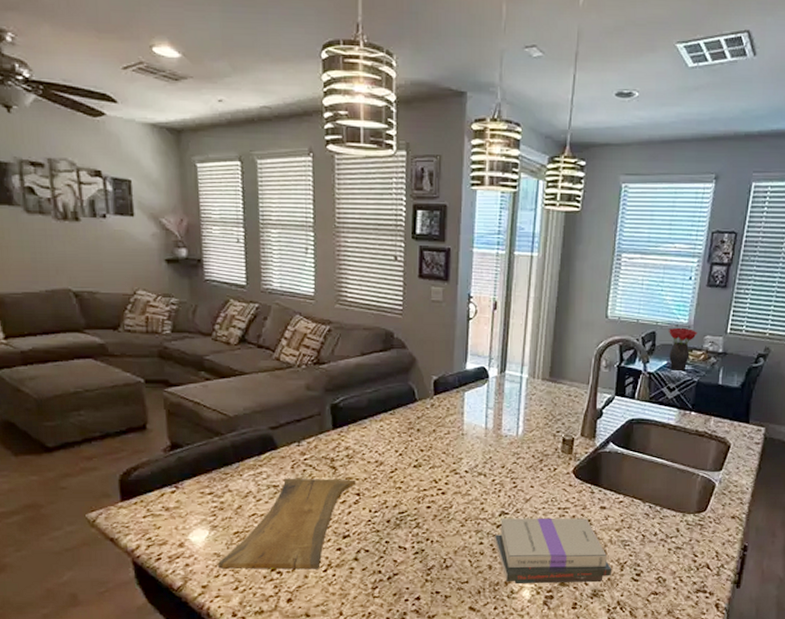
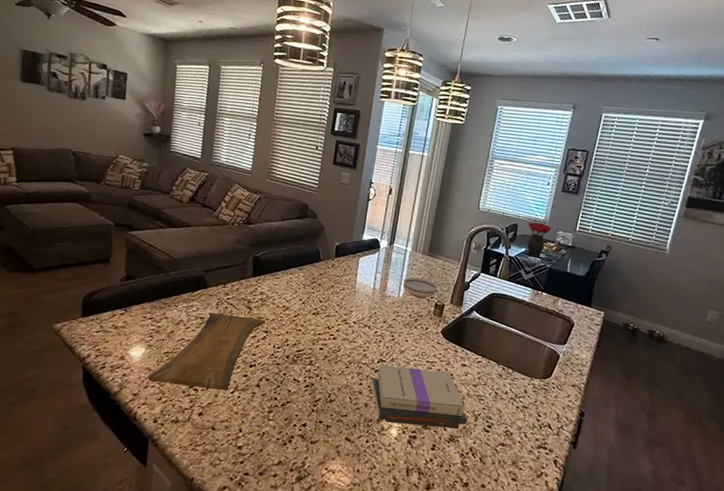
bowl: none [521,409,564,434] -> present [403,277,438,299]

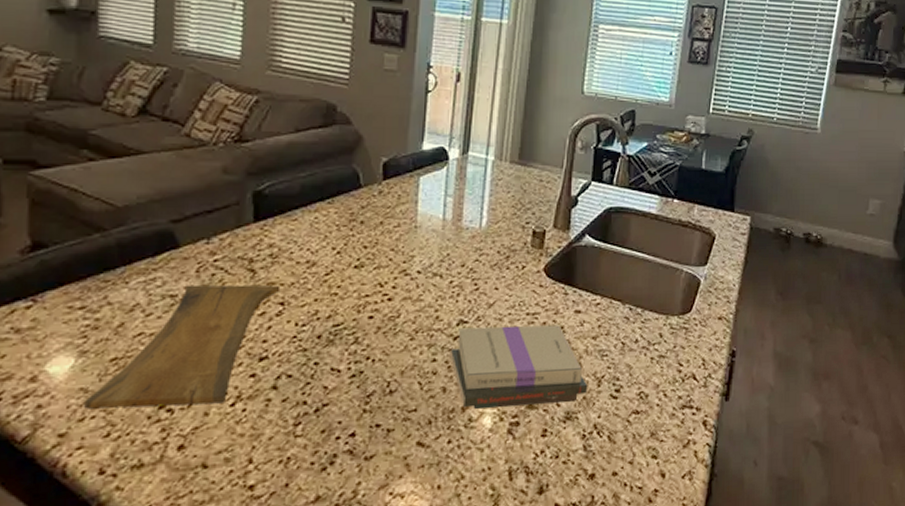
bowl: present [403,277,438,299] -> none [485,197,535,226]
bouquet: present [527,222,552,258] -> none [648,106,679,154]

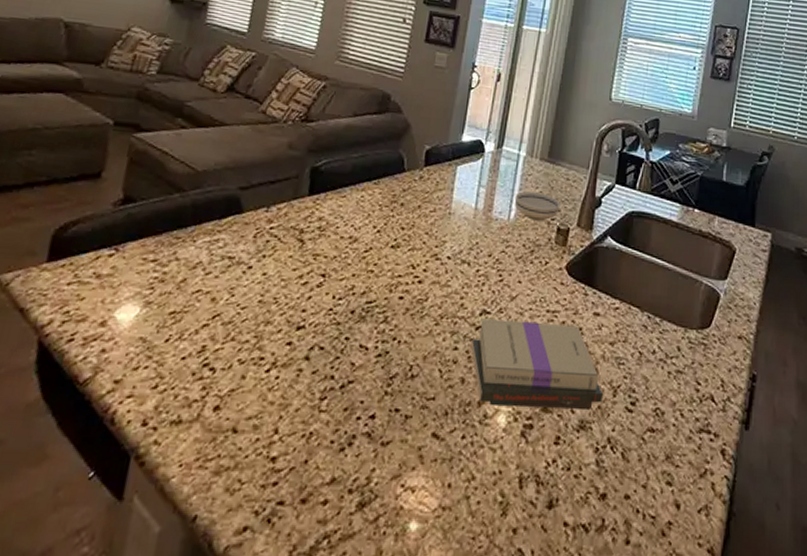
cutting board: present [84,284,281,410] -> none [140,248,324,368]
bowl: none [485,197,535,226] -> present [514,191,560,221]

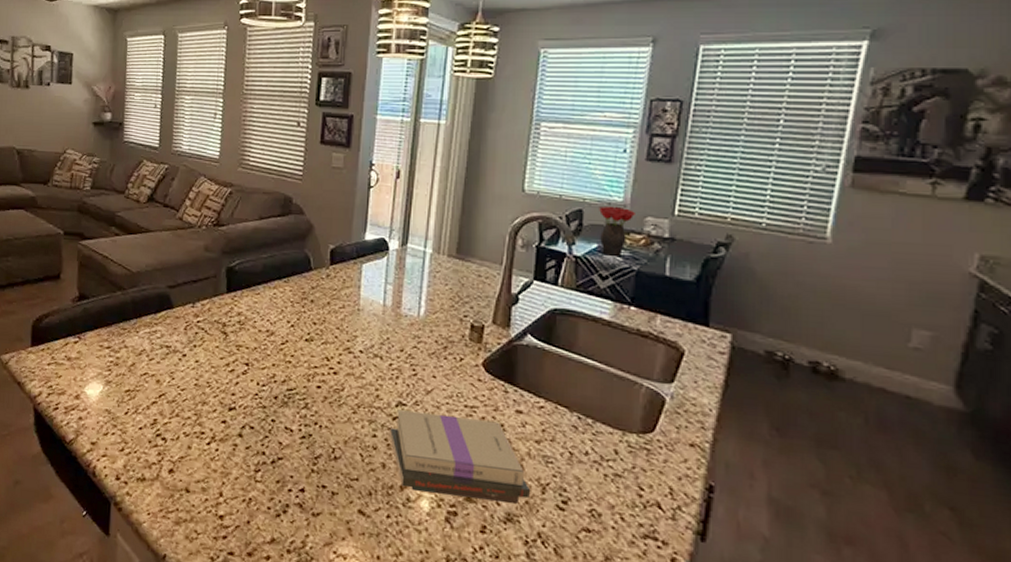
bowl: present [514,191,560,221] -> none [423,288,473,318]
bouquet: none [671,116,701,164] -> present [598,206,635,257]

